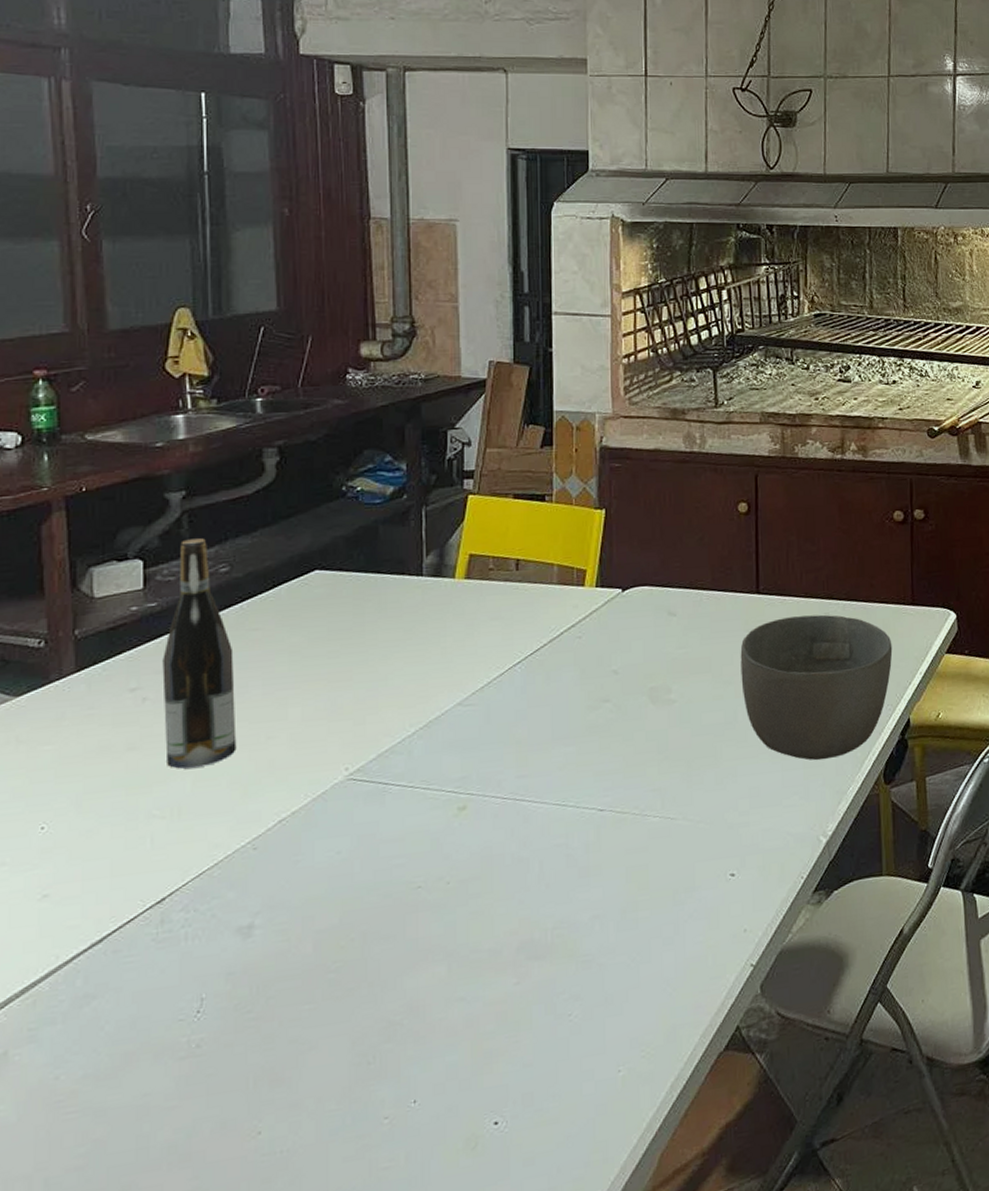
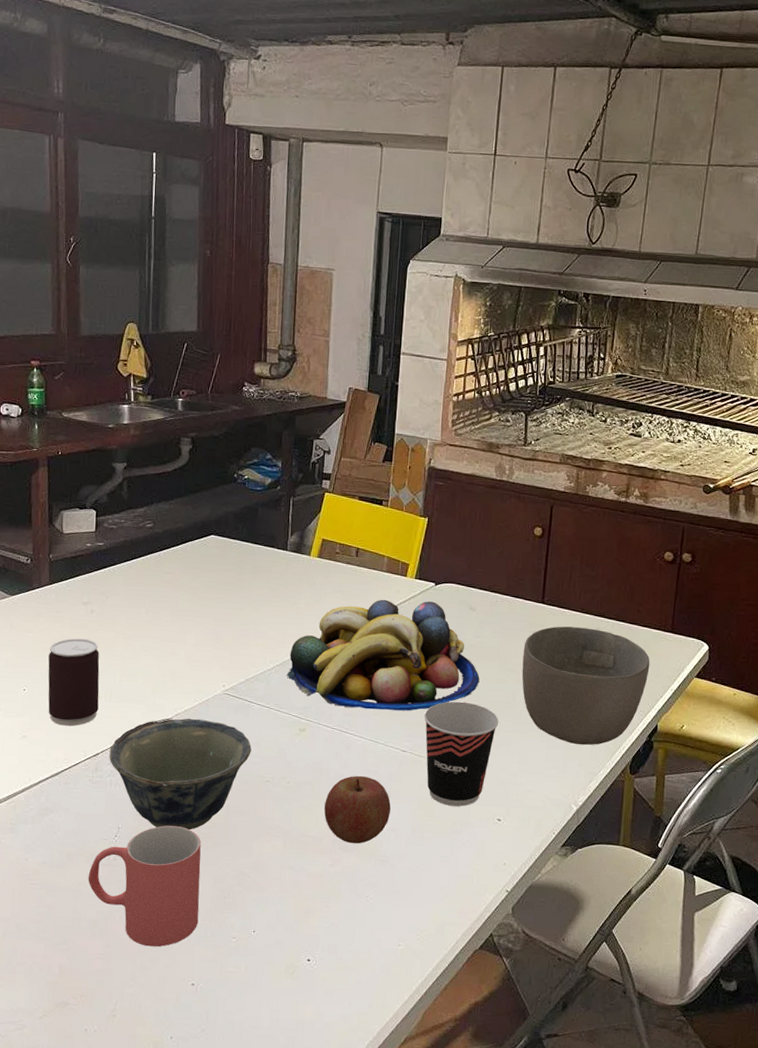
beverage can: none [79,738,161,869] -> present [48,638,100,726]
mug: none [157,976,332,1164] -> present [88,825,201,947]
wine bottle: present [162,538,237,769] -> none [104,499,152,666]
bowl: none [181,819,392,987] -> present [109,718,252,830]
fruit bowl: none [434,612,690,768] -> present [286,599,480,711]
apple: none [501,853,591,948] -> present [324,775,391,844]
cup: none [623,731,720,870] -> present [423,701,499,807]

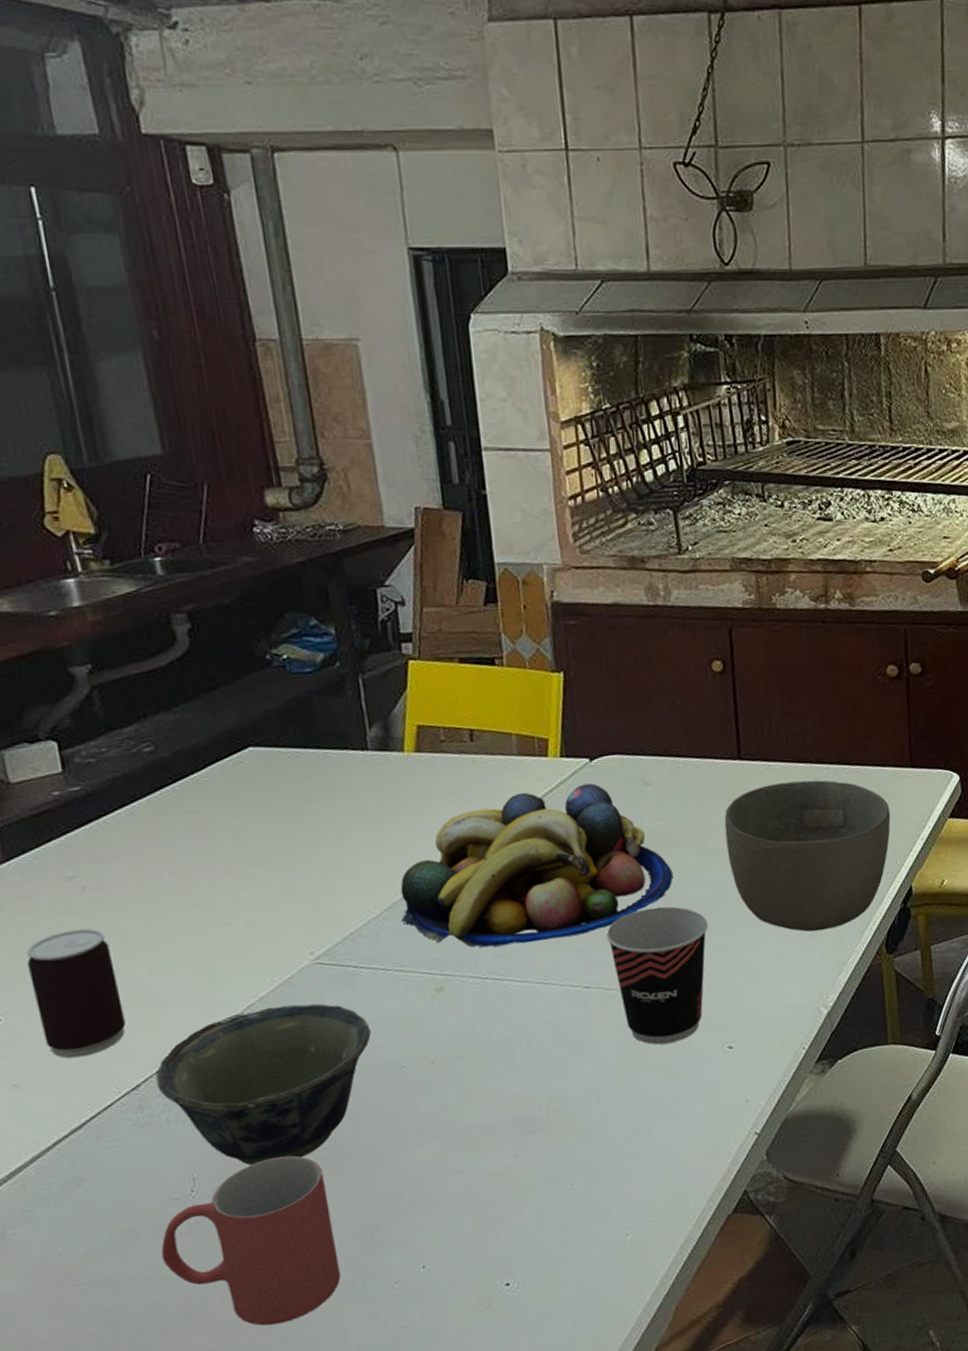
apple: present [324,775,391,844] -> none [490,1031,584,1123]

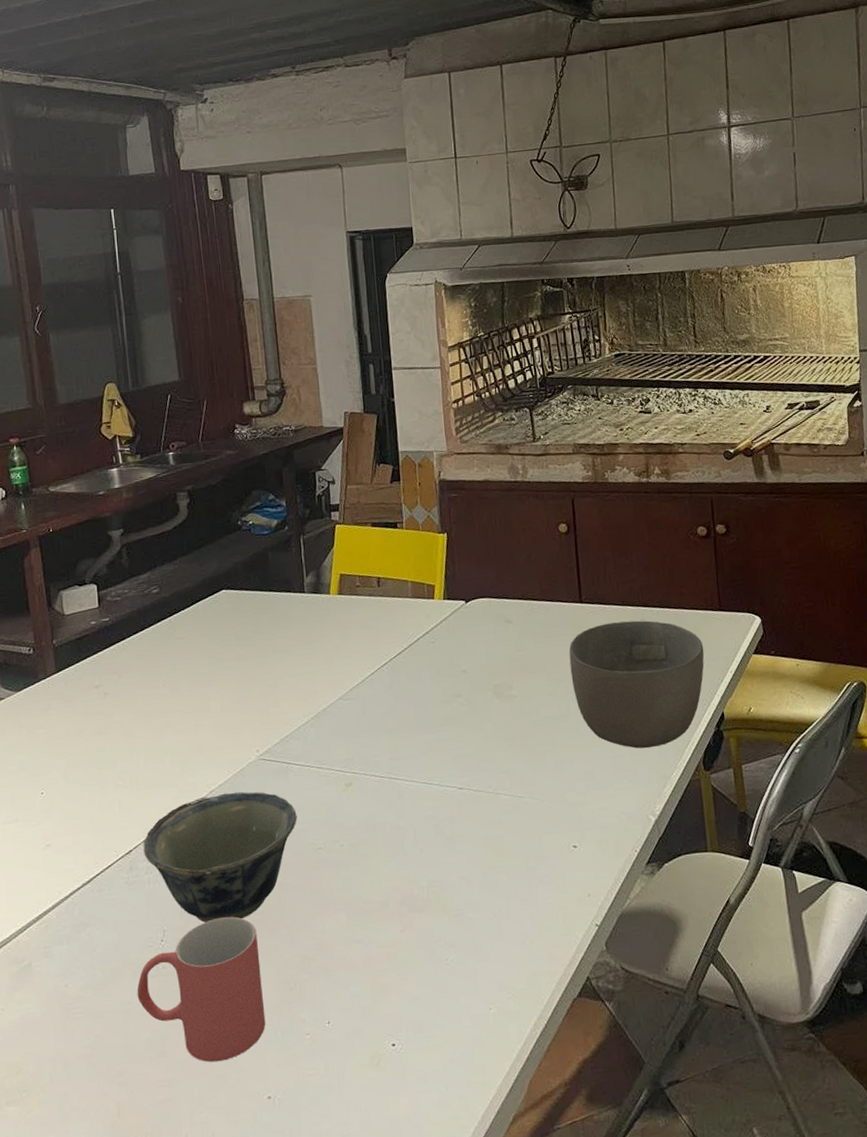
beverage can: present [26,928,126,1059] -> none [64,725,125,826]
fruit bowl: present [400,783,673,948] -> none [323,621,529,752]
cup: present [605,906,709,1045] -> none [475,722,557,841]

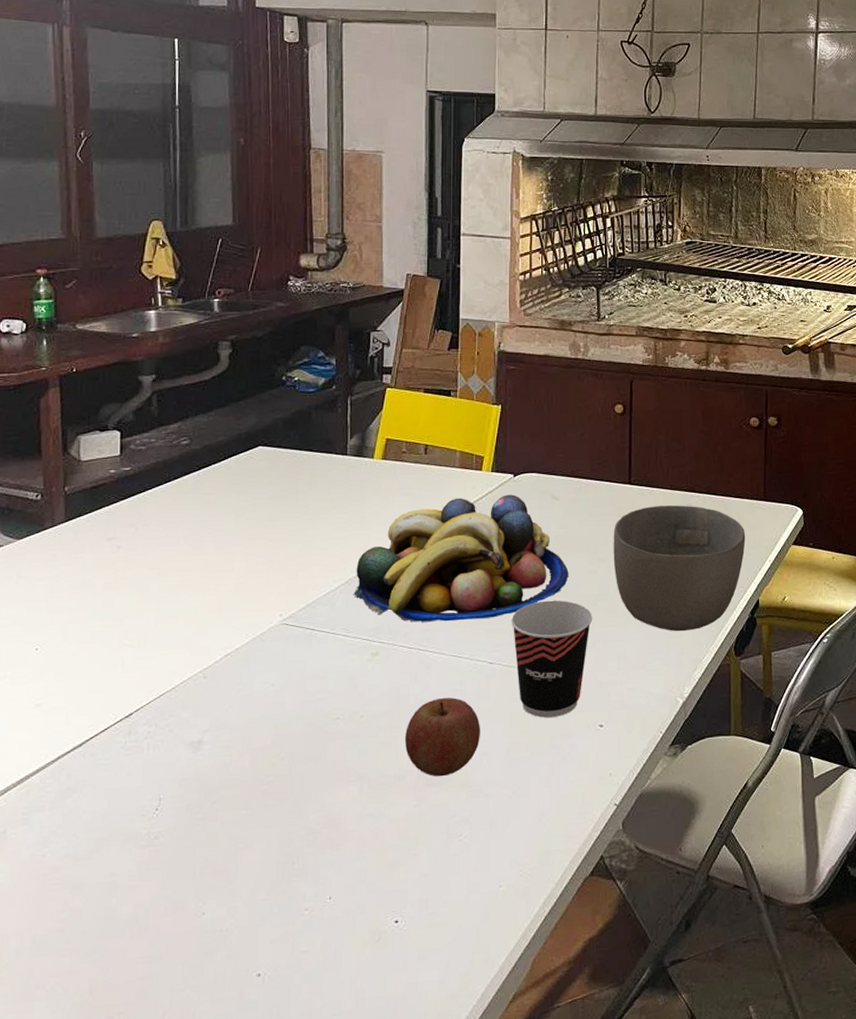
mug: present [137,916,266,1063] -> none [123,786,263,938]
bowl: present [143,791,297,923] -> none [145,656,317,793]
fruit bowl: none [323,621,529,752] -> present [353,494,569,622]
apple: none [385,824,457,902] -> present [405,697,480,777]
cup: none [475,722,557,841] -> present [510,600,593,718]

